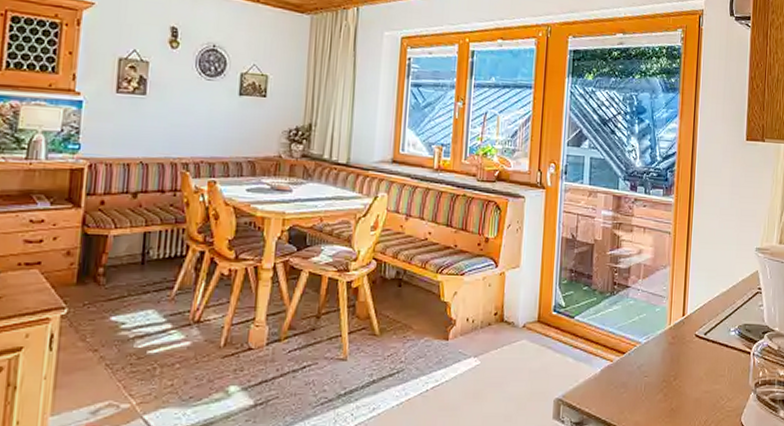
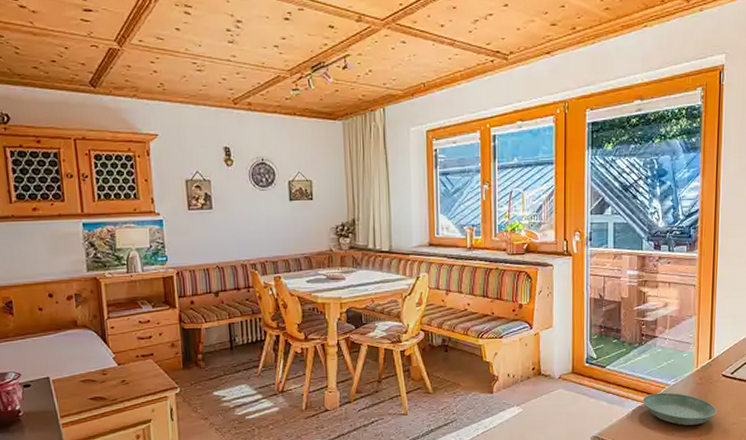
saucer: none [611,351,689,391] -> present [642,392,717,425]

